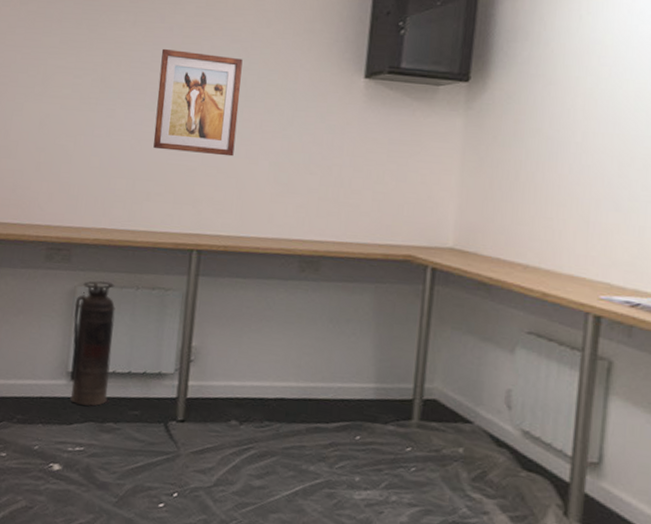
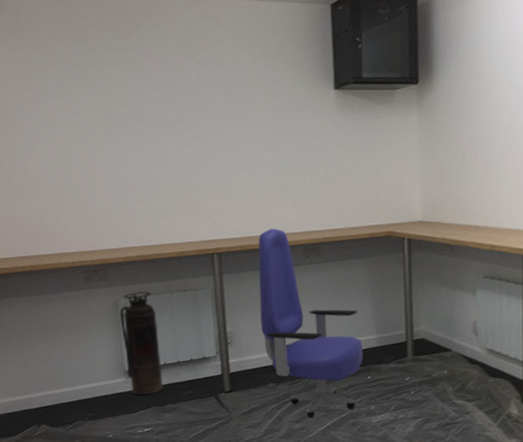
wall art: present [153,48,243,157] -> none [154,80,235,172]
office chair: none [233,230,356,477] -> present [258,228,363,418]

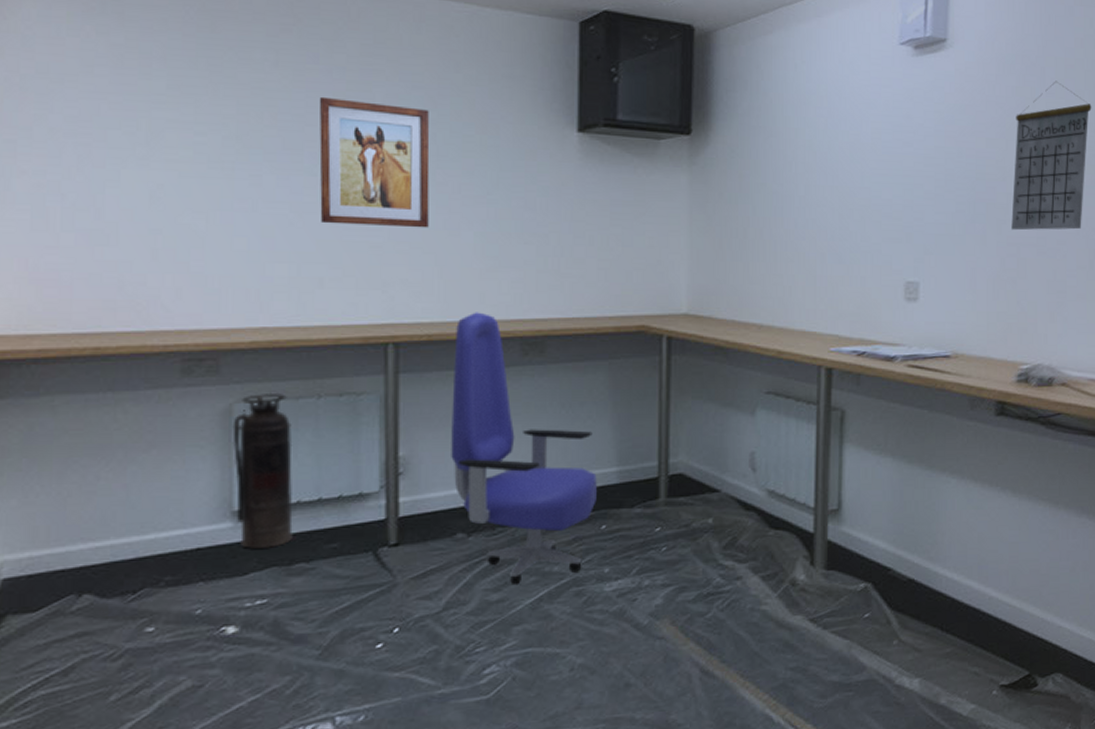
wall art: none [154,80,235,172] -> present [319,96,430,228]

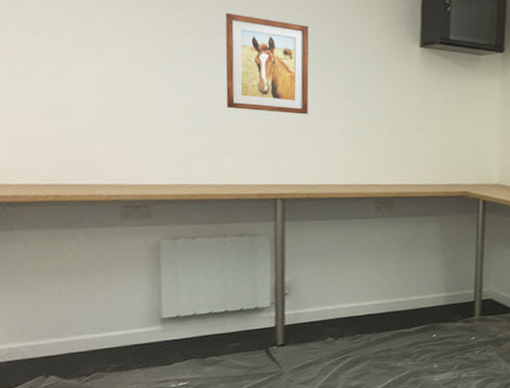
fire extinguisher: present [232,392,293,549] -> none [160,232,206,345]
office chair: present [451,312,597,586] -> none [323,178,430,376]

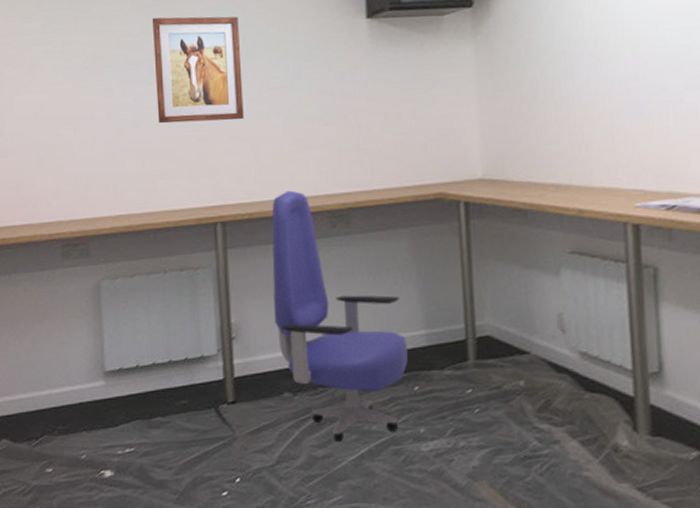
office chair: none [323,178,430,376] -> present [272,190,408,443]

